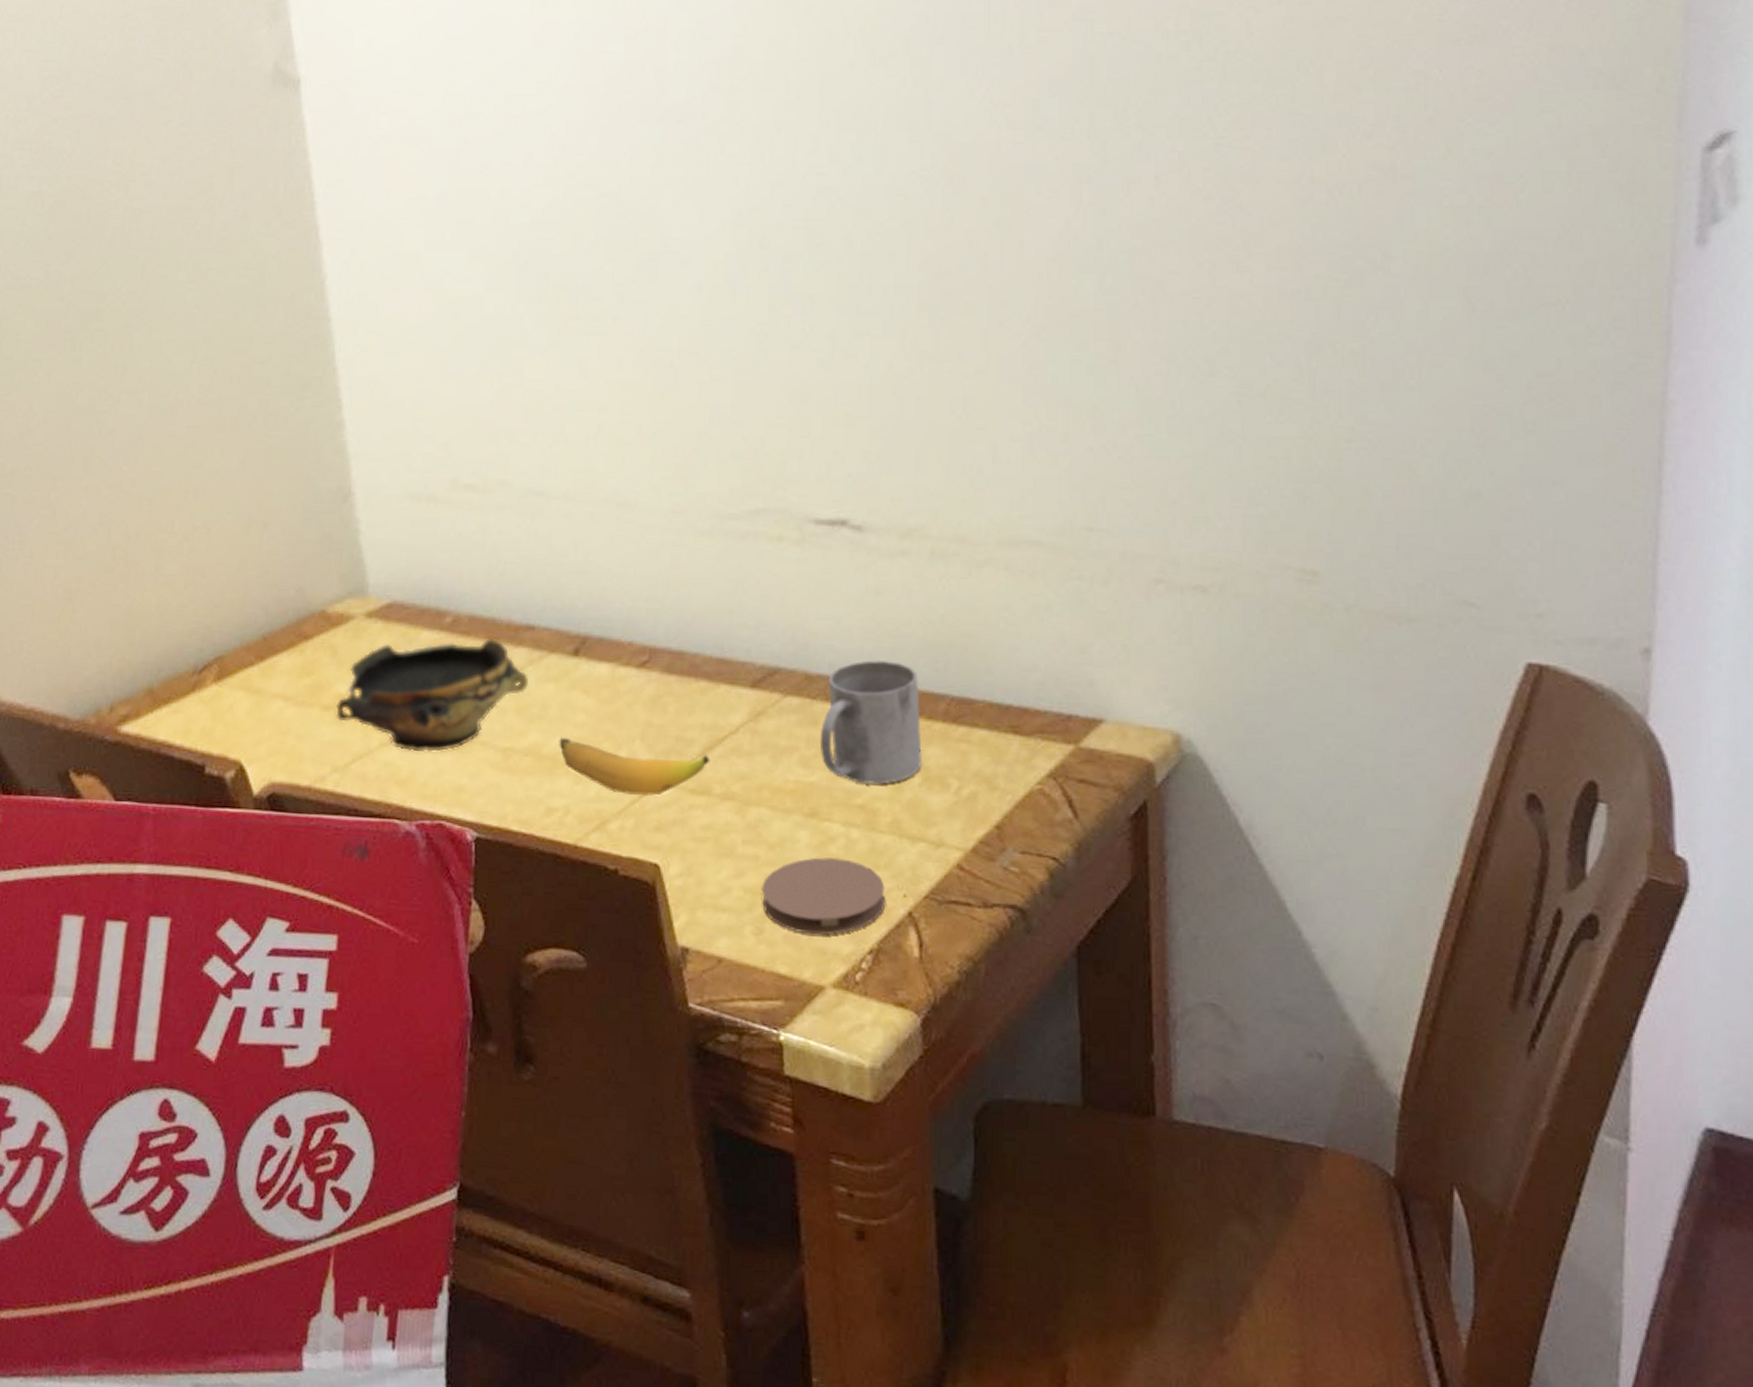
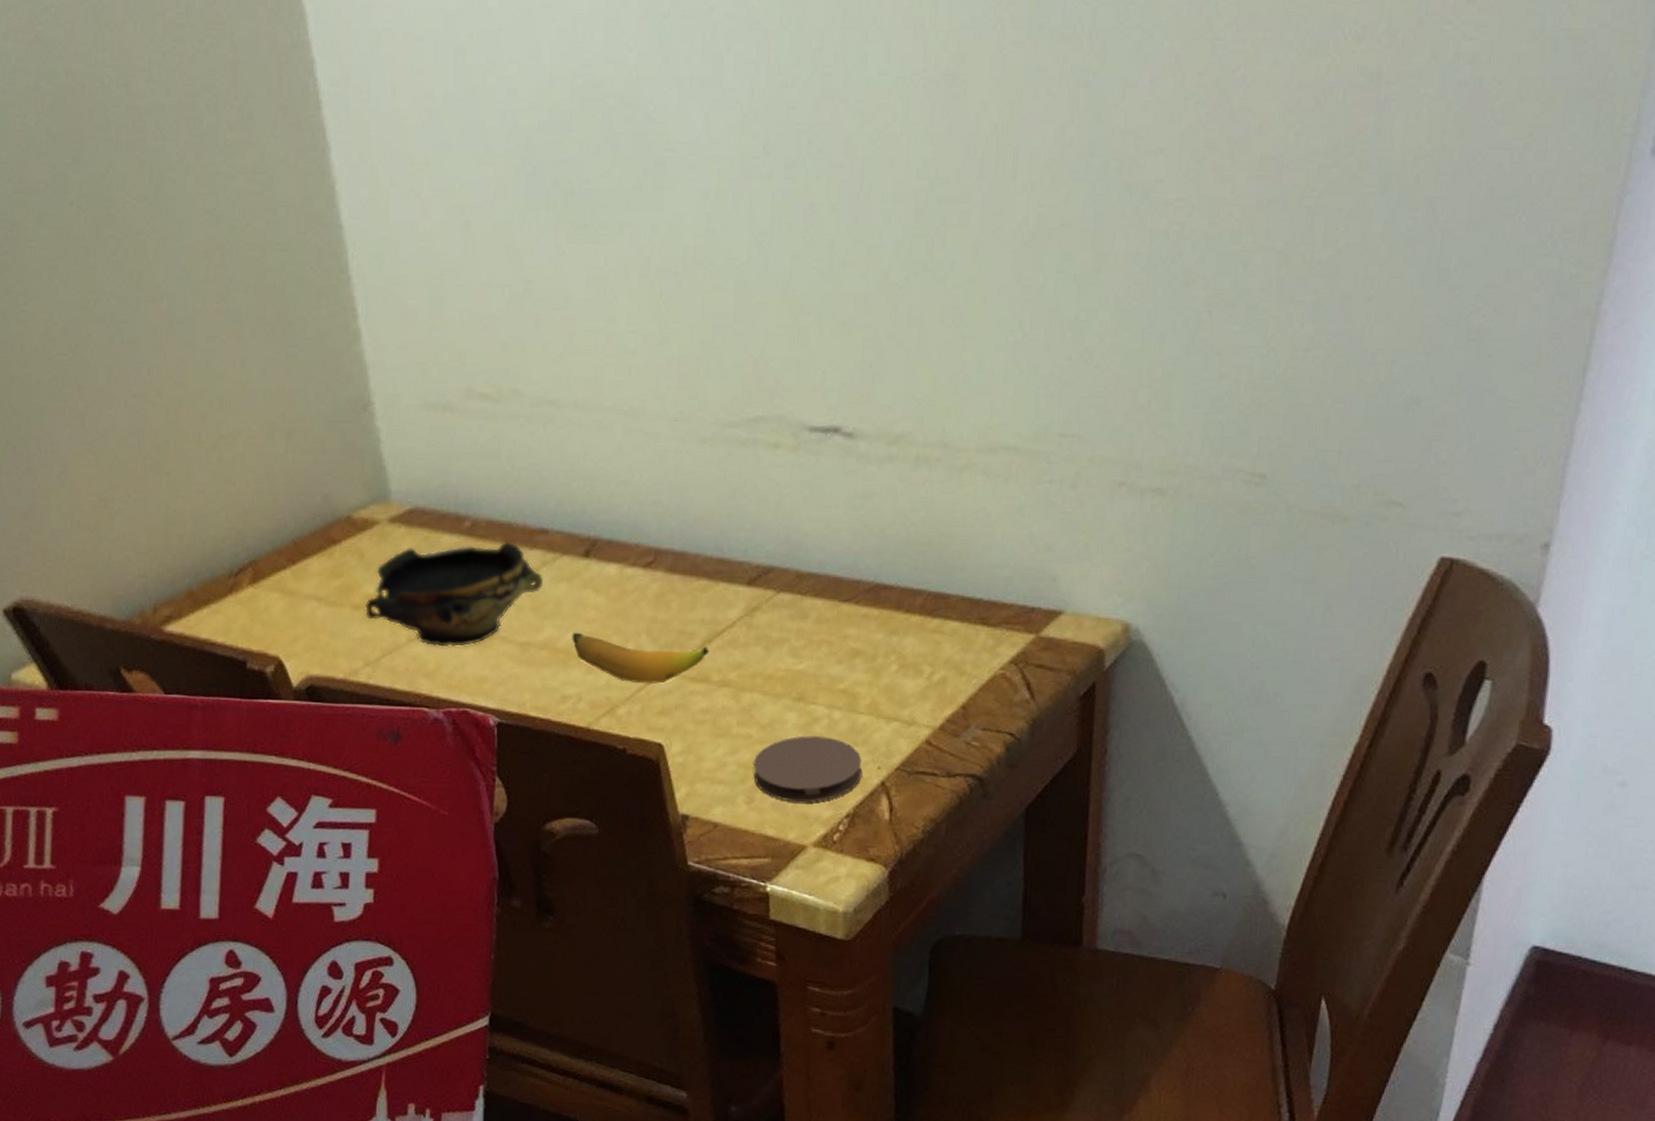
mug: present [820,659,922,785] -> none [809,558,900,671]

